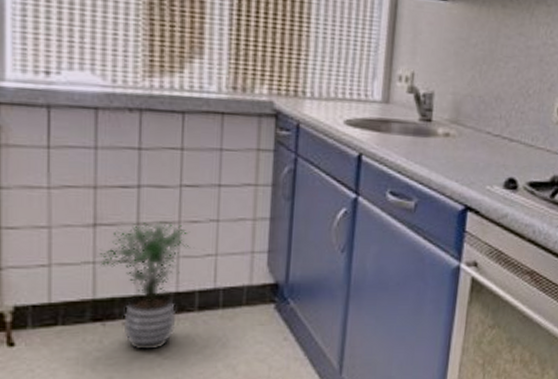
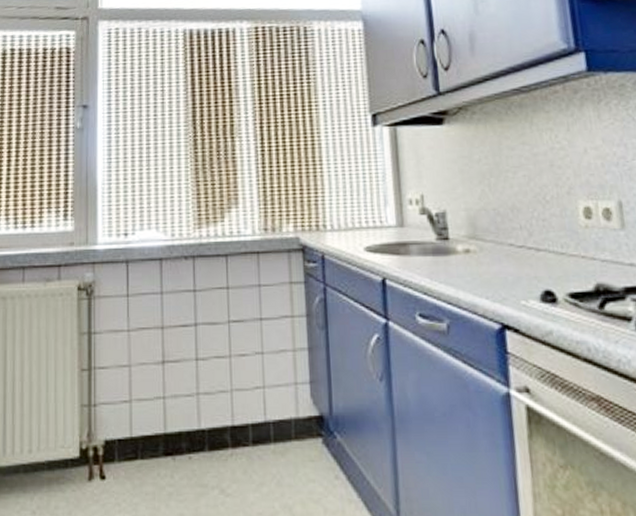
potted plant: present [97,222,195,351] -> none [166,356,245,488]

